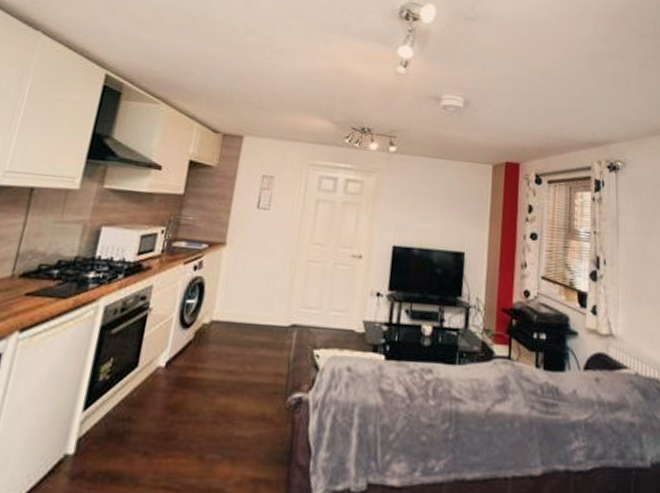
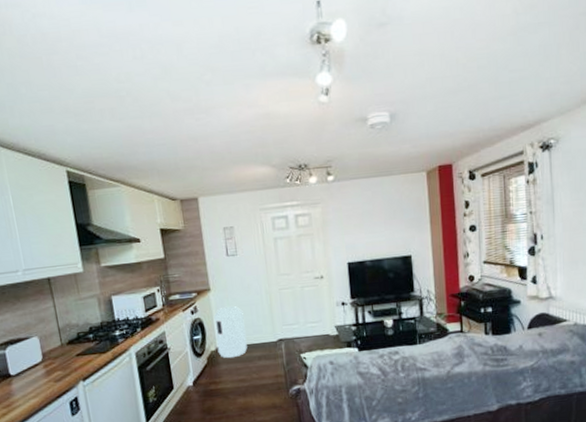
air purifier: none [211,269,258,339] -> present [213,306,248,359]

